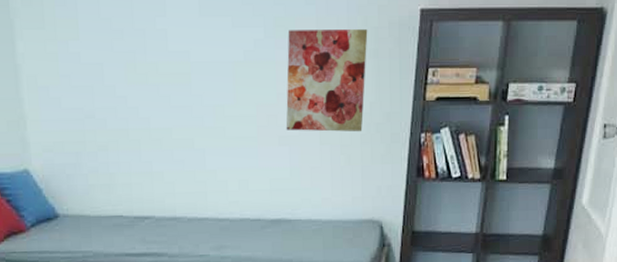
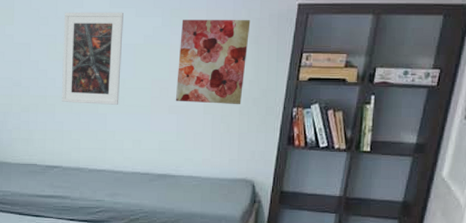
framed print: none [143,21,219,138] -> present [62,12,123,105]

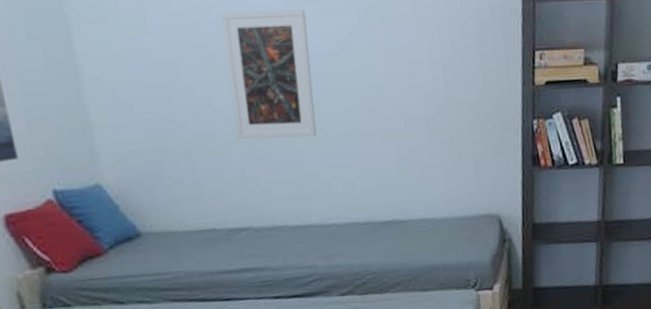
wall art: present [175,20,251,105] -> none [383,12,472,125]

